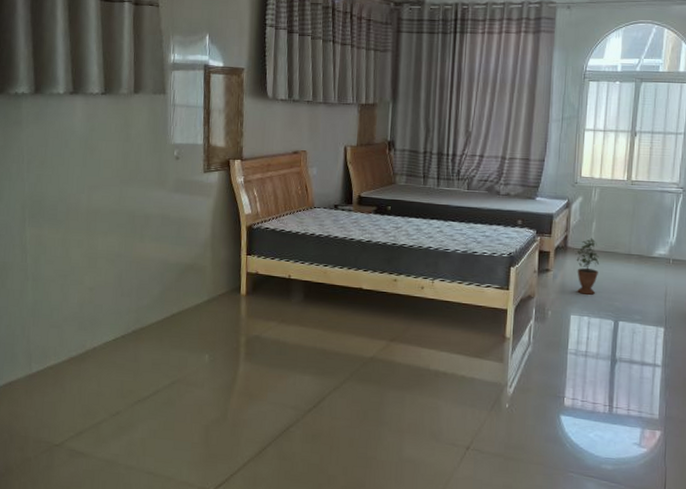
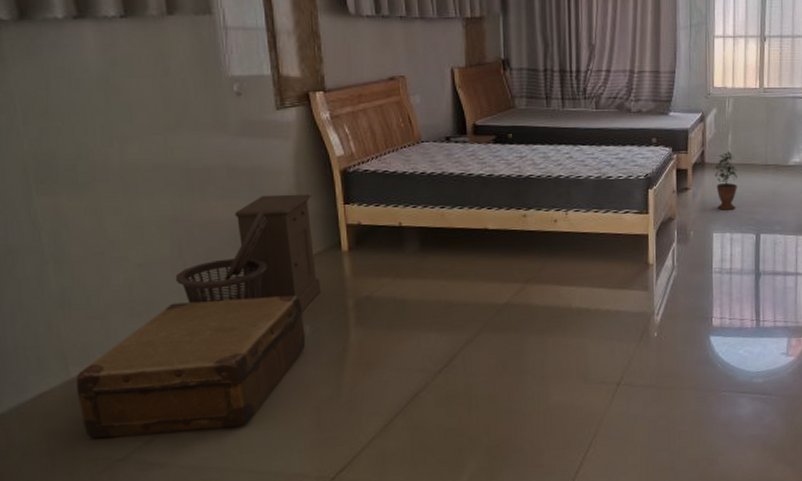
suitcase: none [34,322,205,433] -> present [76,296,306,439]
laundry basket: none [114,251,187,327] -> present [175,207,268,304]
cabinet: none [163,241,222,342] -> present [235,193,320,312]

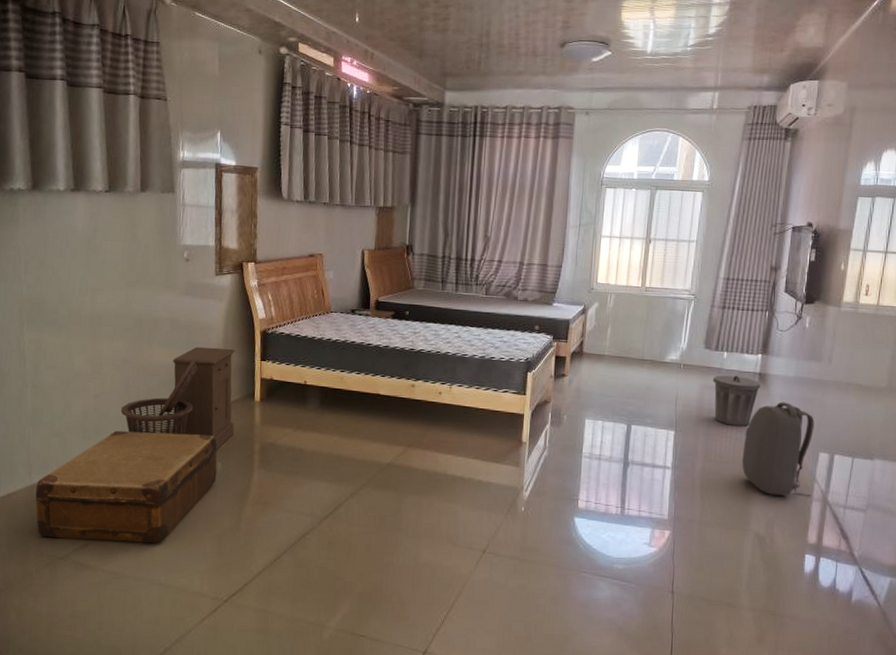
potted plant: present [713,150,738,210] -> none [590,342,614,399]

